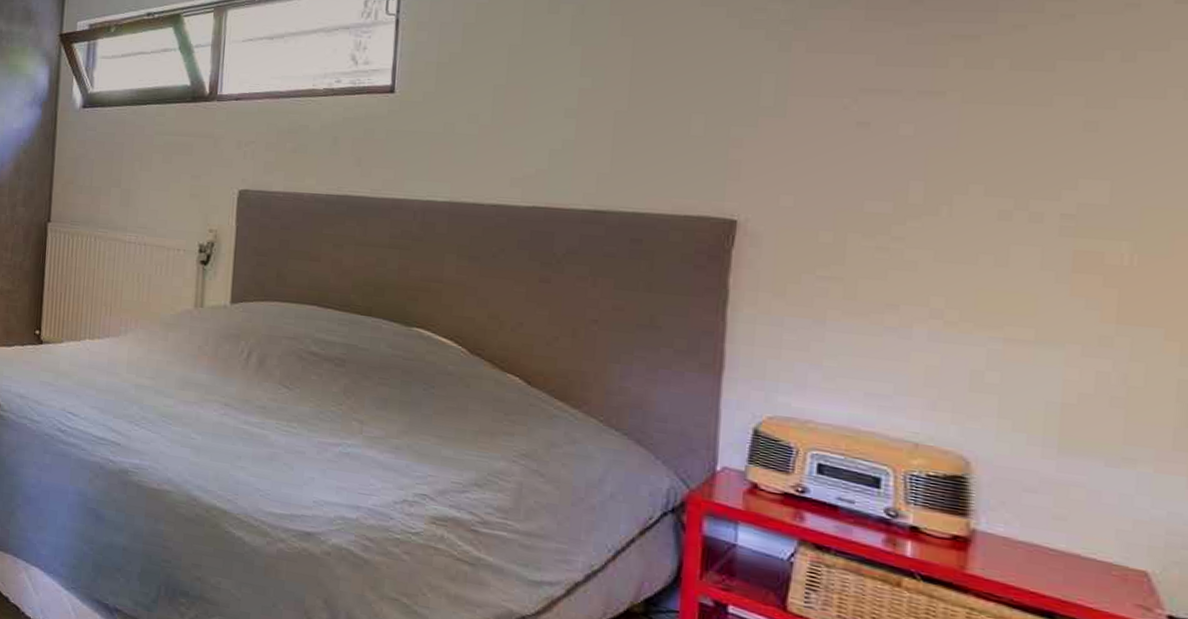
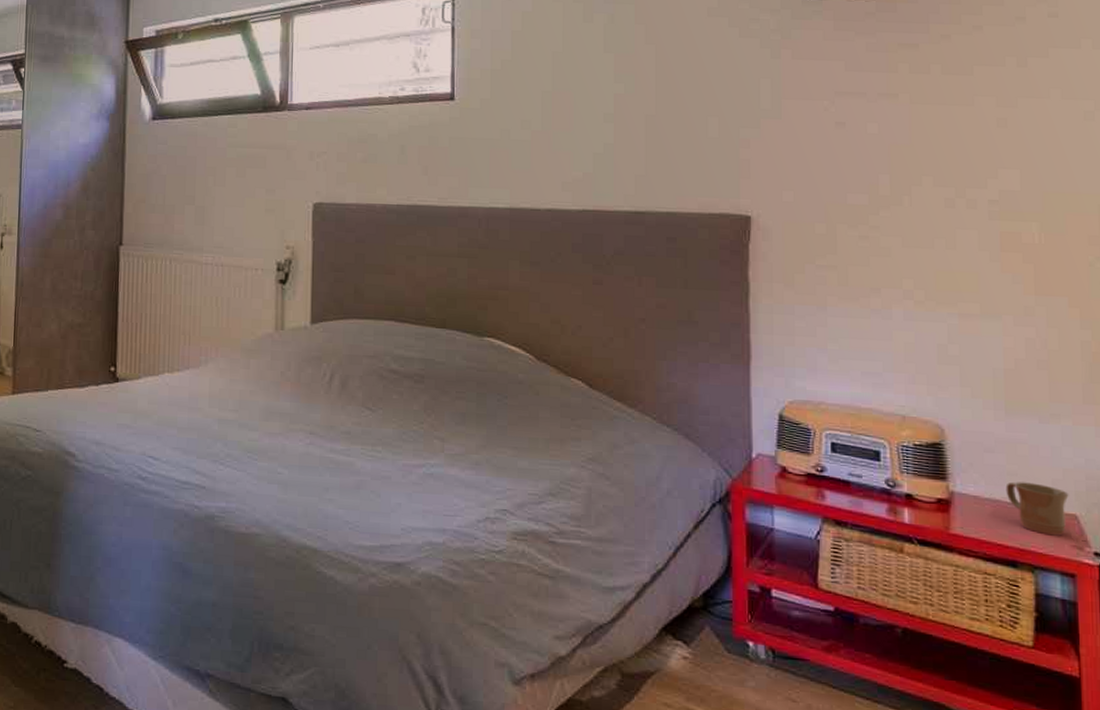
mug: none [1048,526,1139,592] -> present [1005,481,1069,536]

